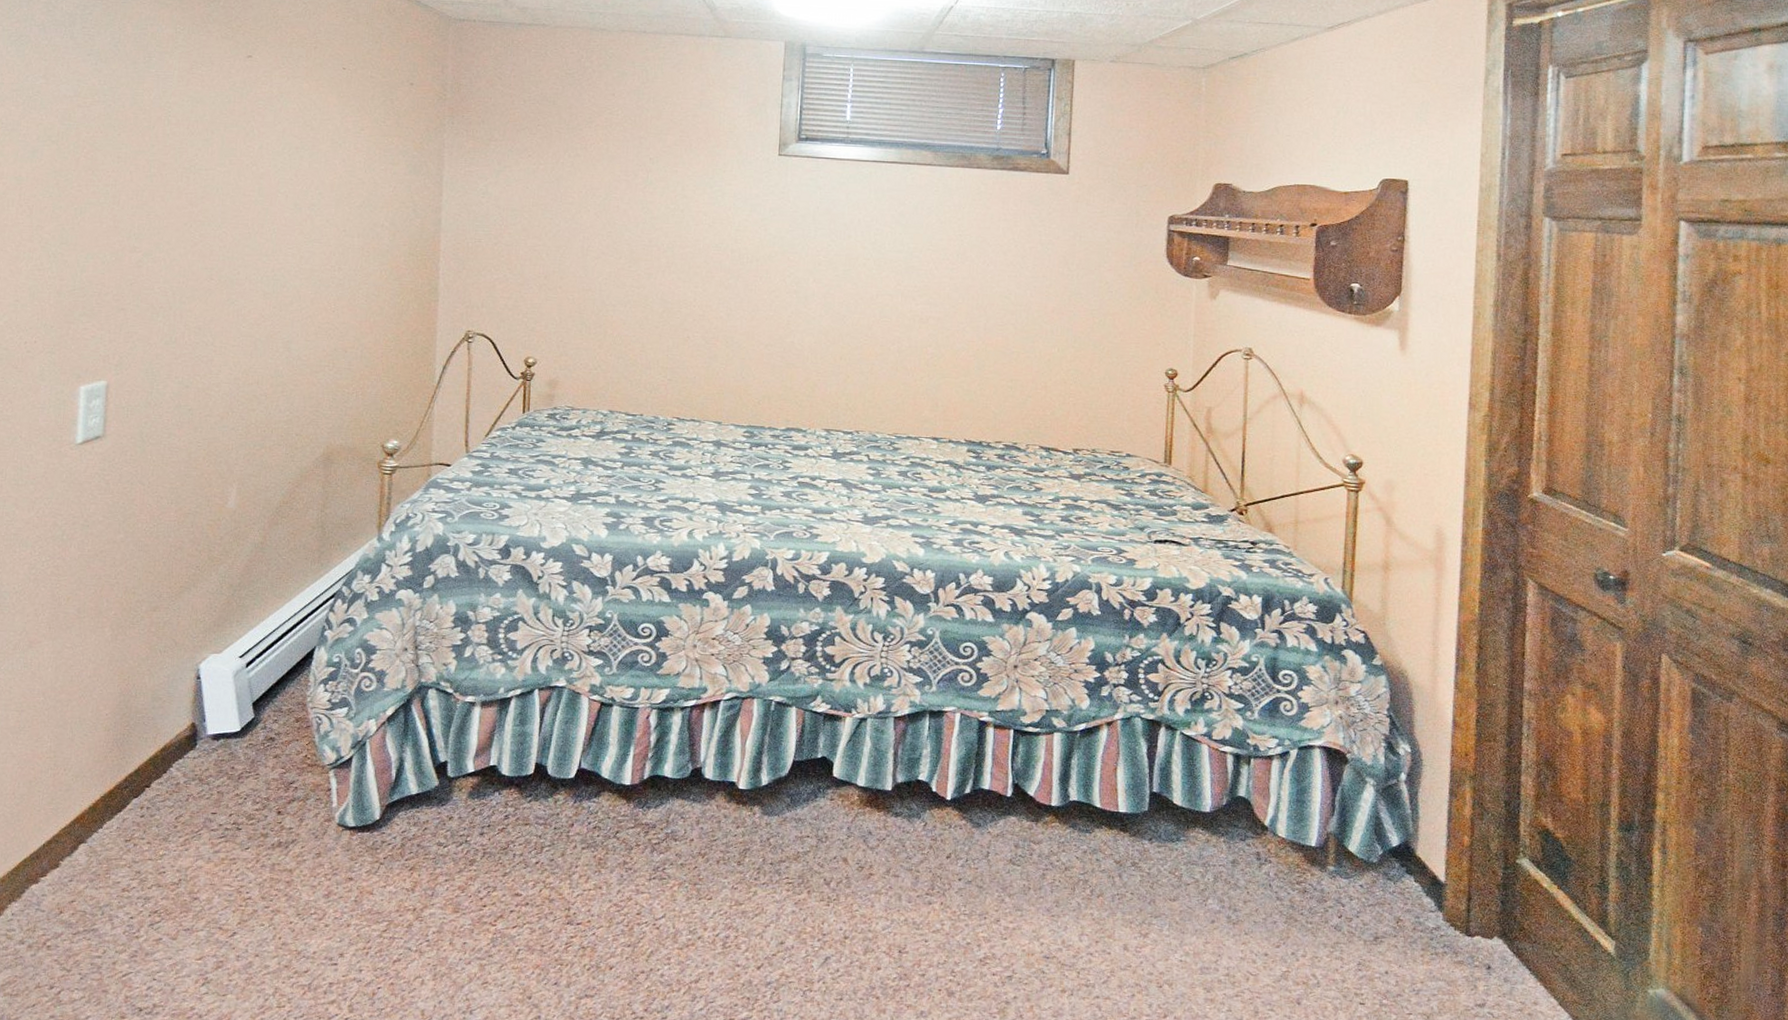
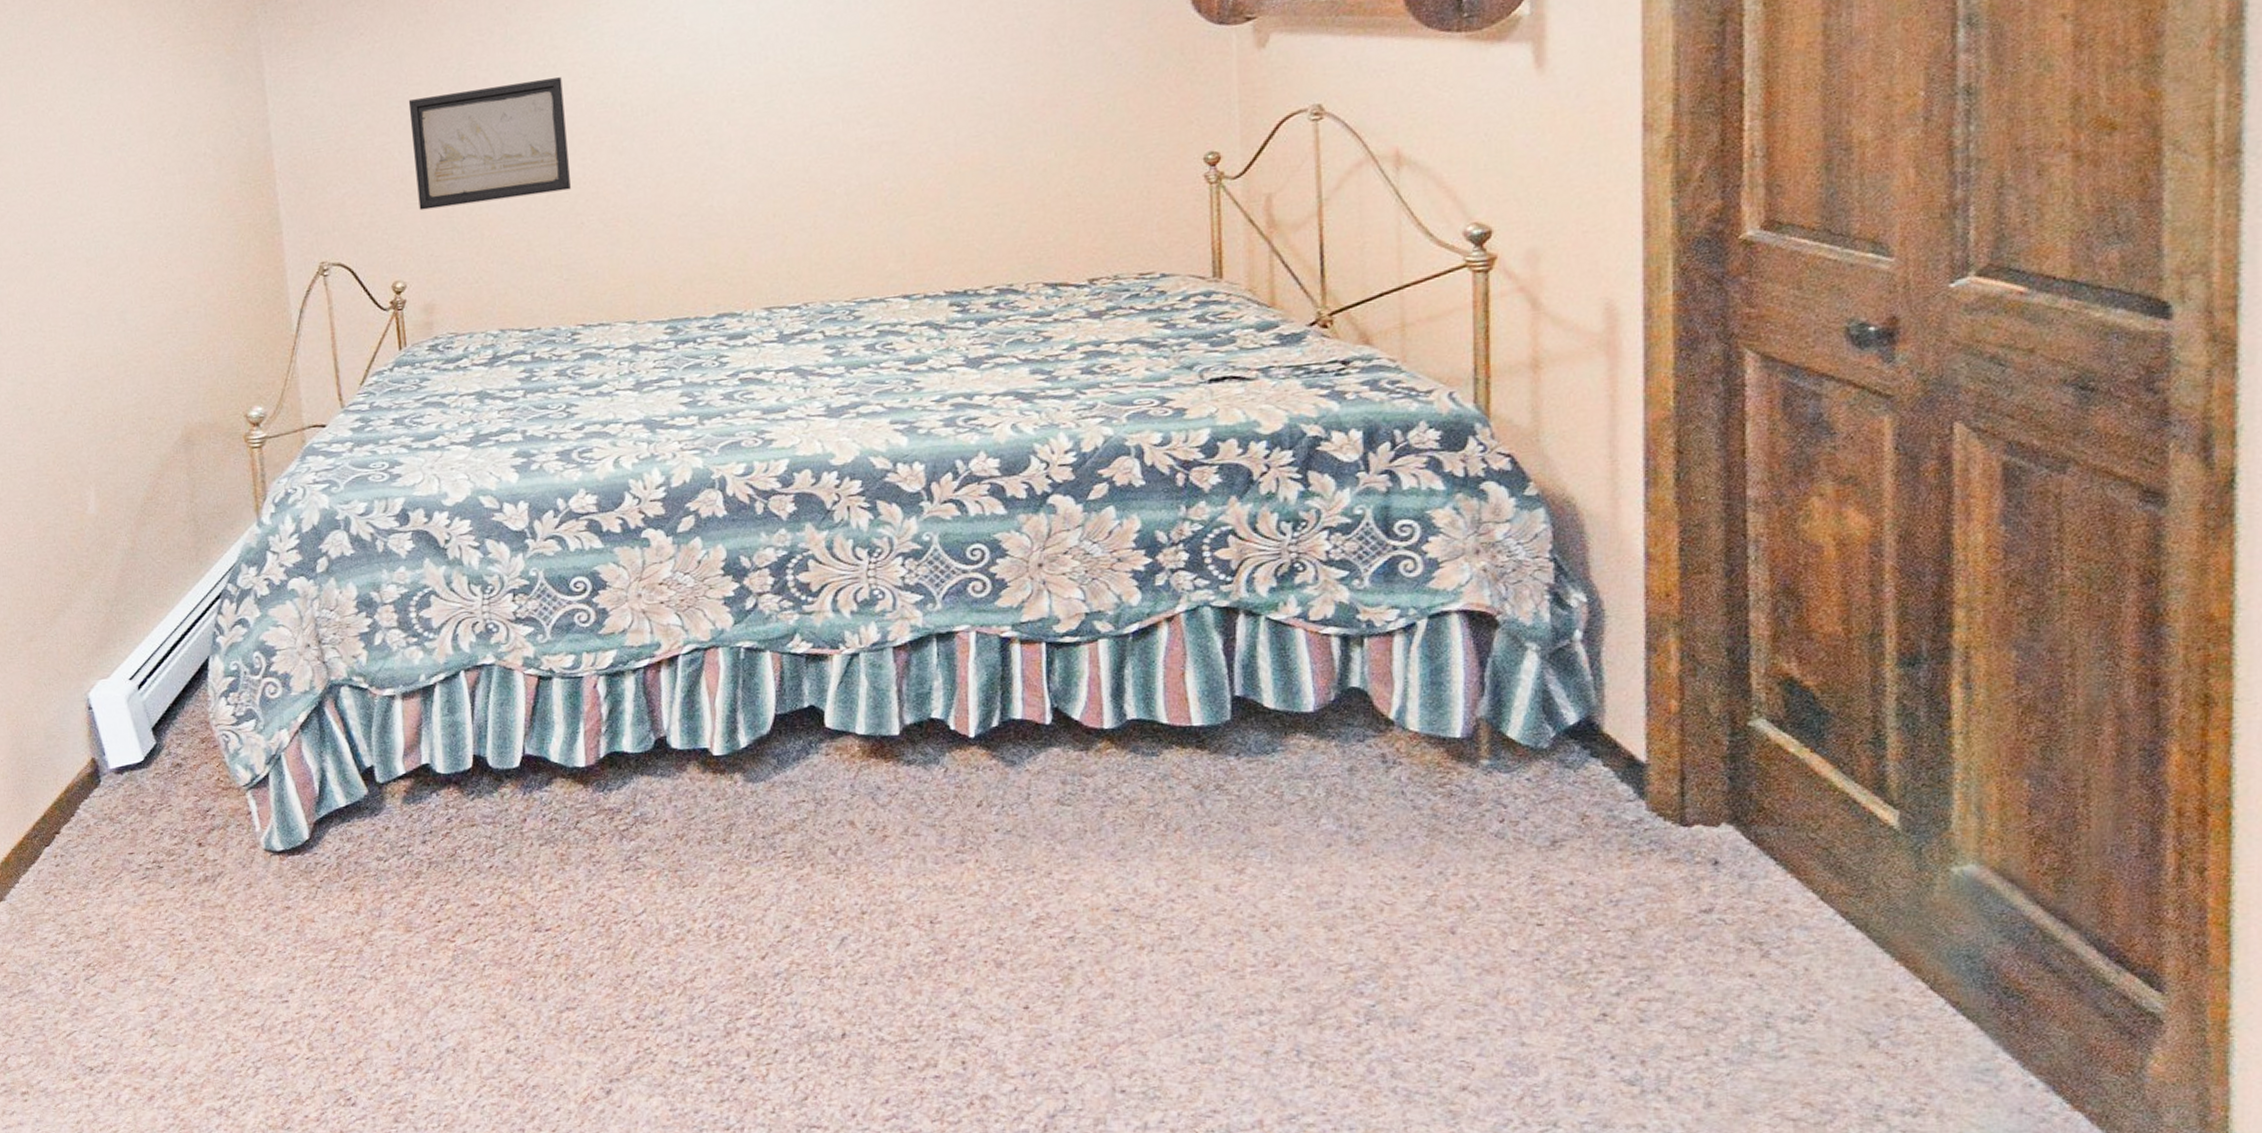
wall art: none [557,215,687,309] -> present [408,77,571,211]

